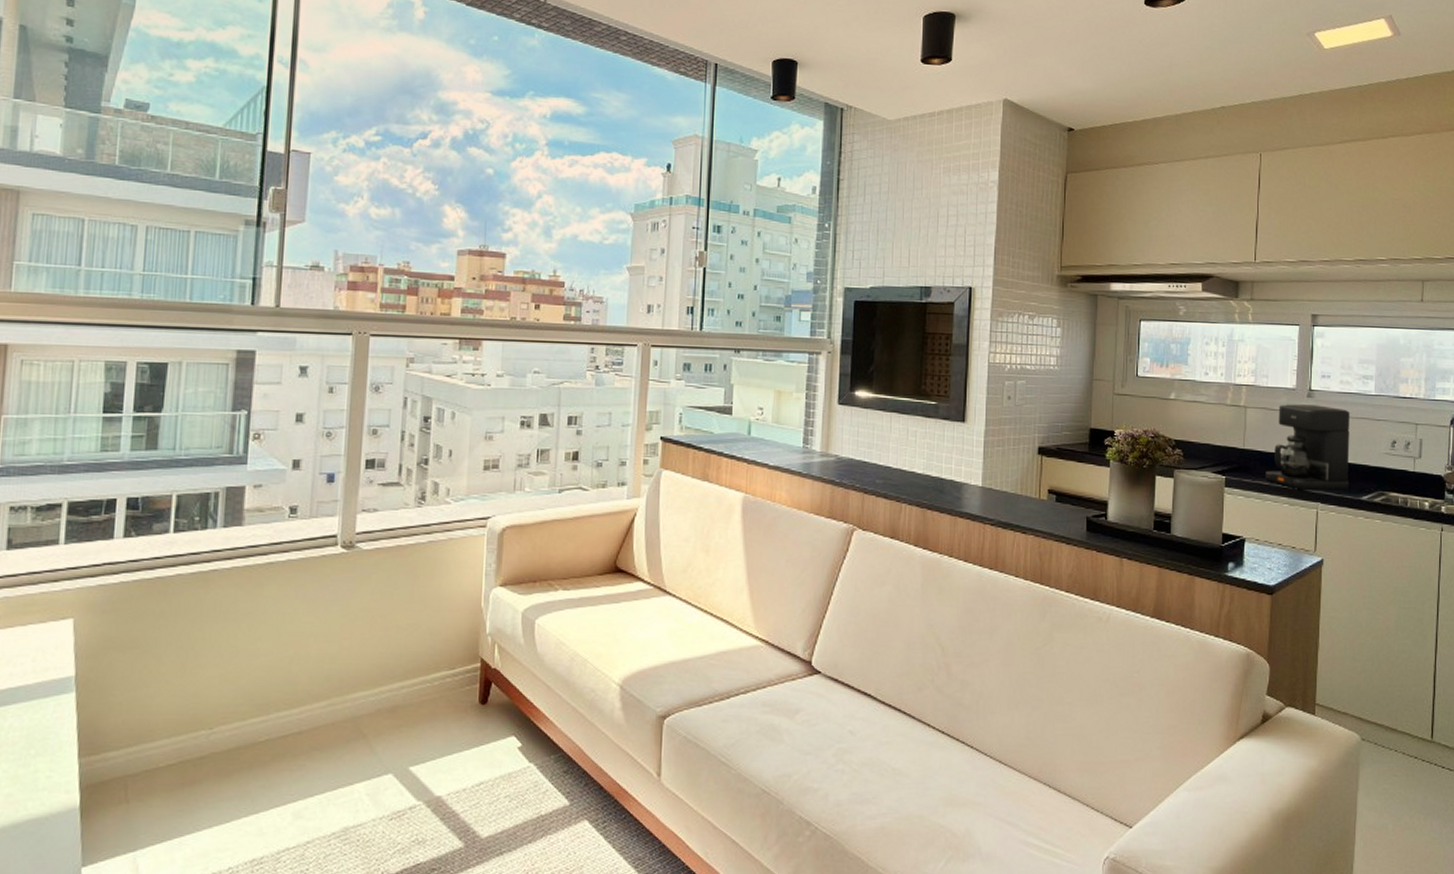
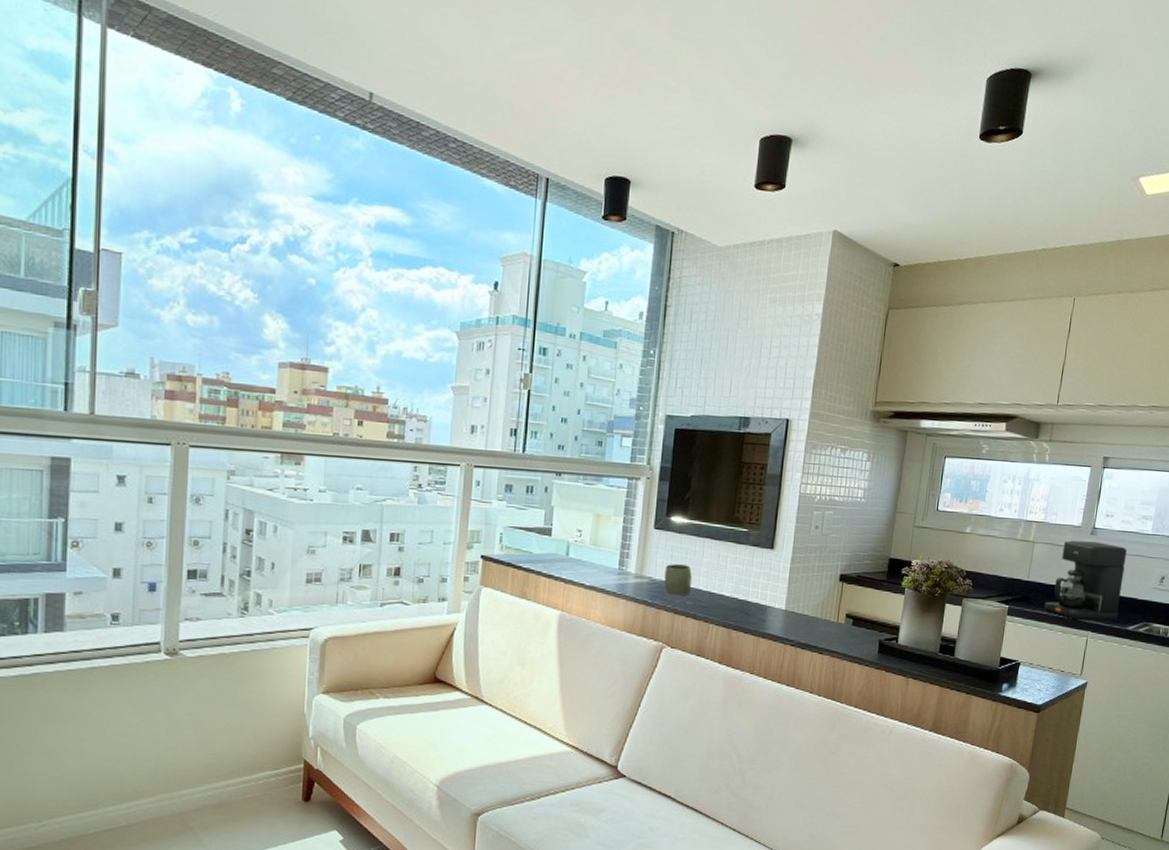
mug: none [851,441,881,475] -> present [664,564,693,597]

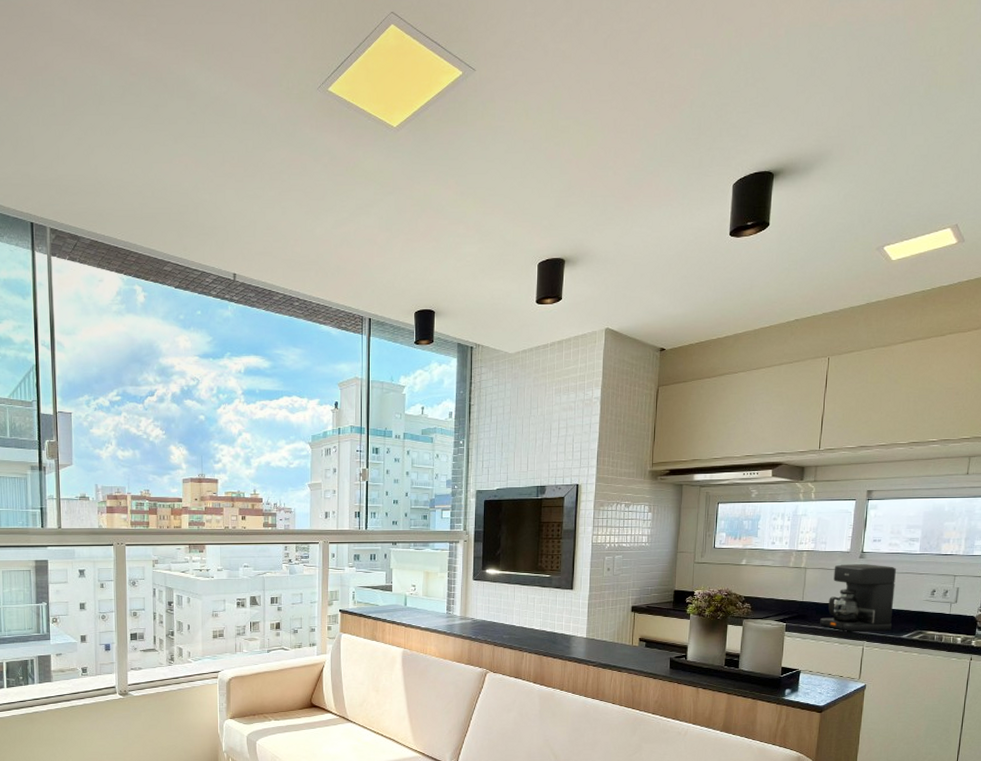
mug: present [664,564,693,597] -> none [484,607,507,632]

